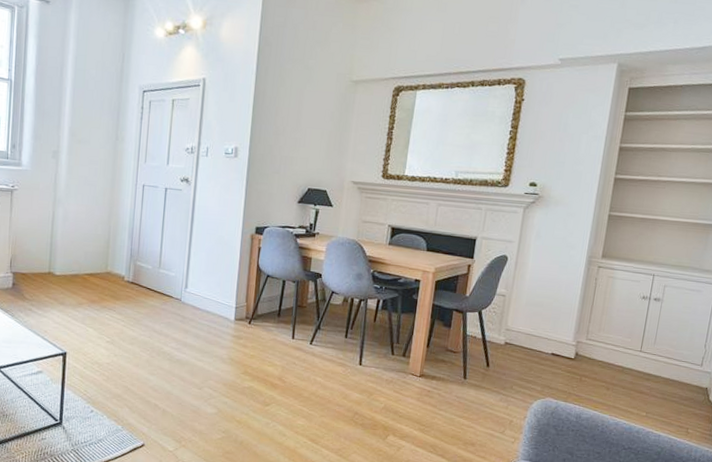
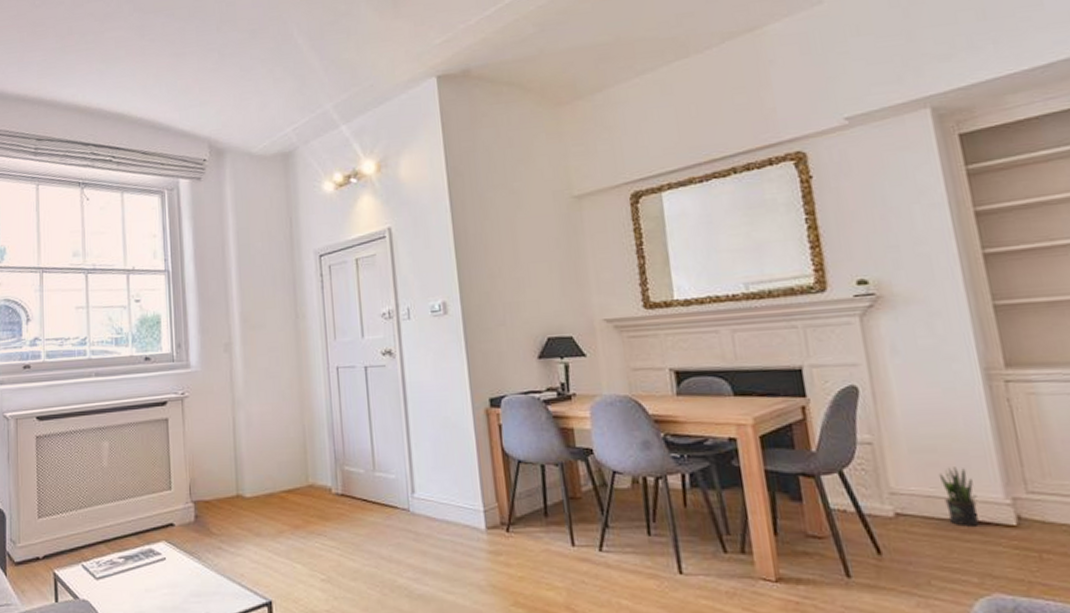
potted plant: none [535,317,558,356] -> present [938,467,980,527]

